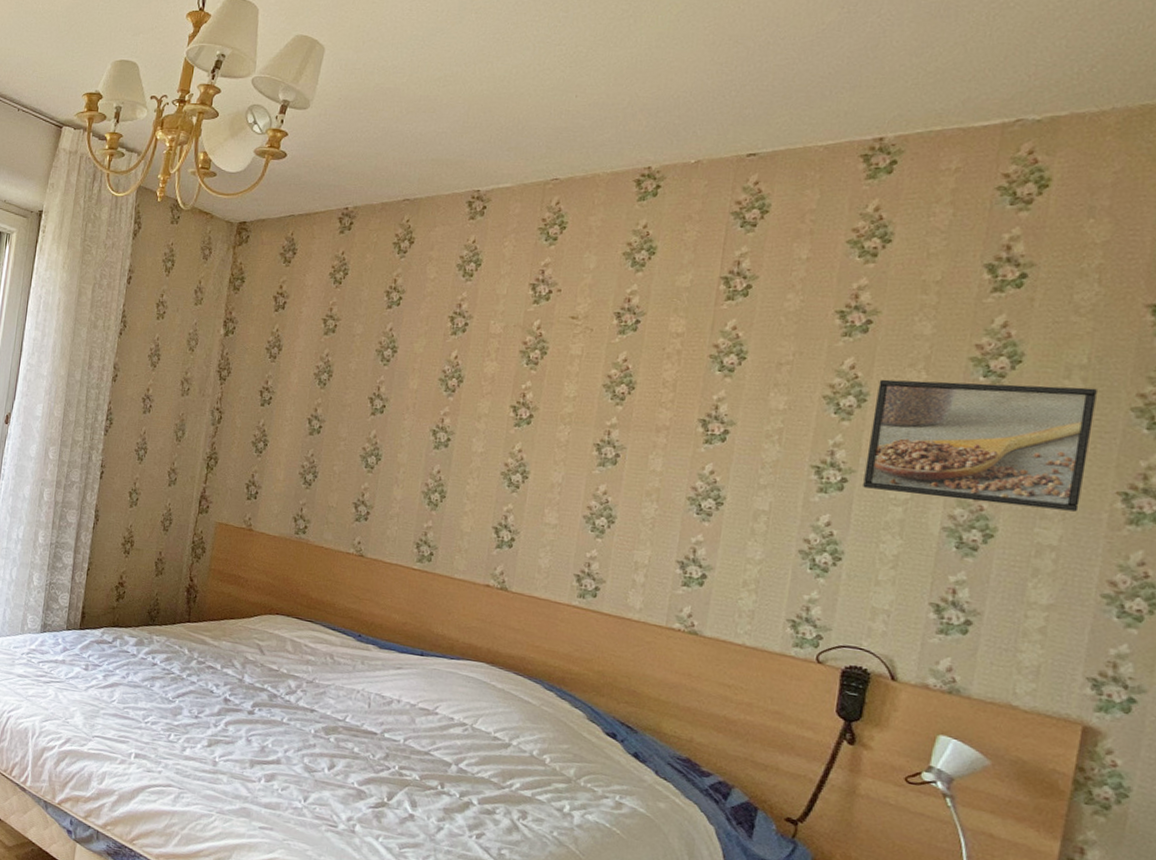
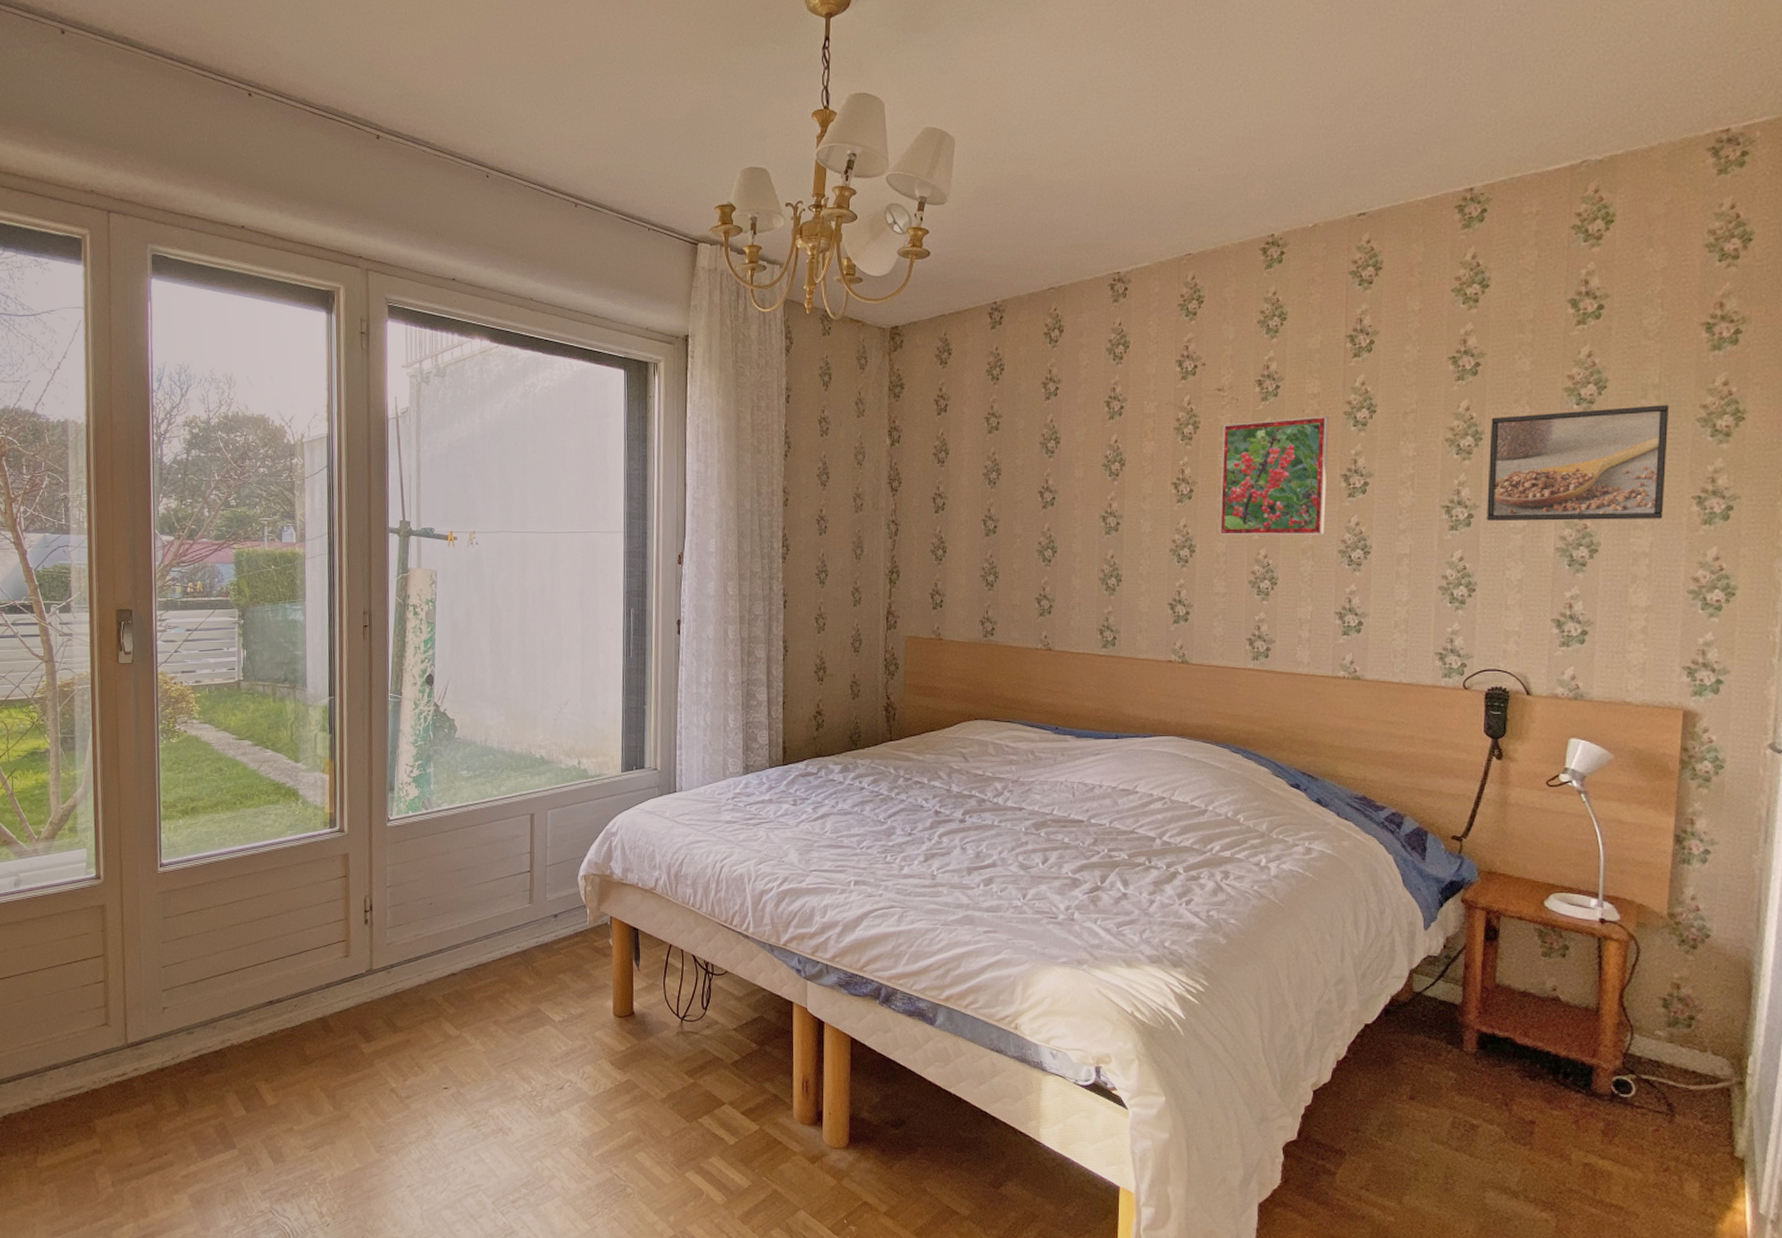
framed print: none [556,353,693,480] -> present [1219,416,1330,536]

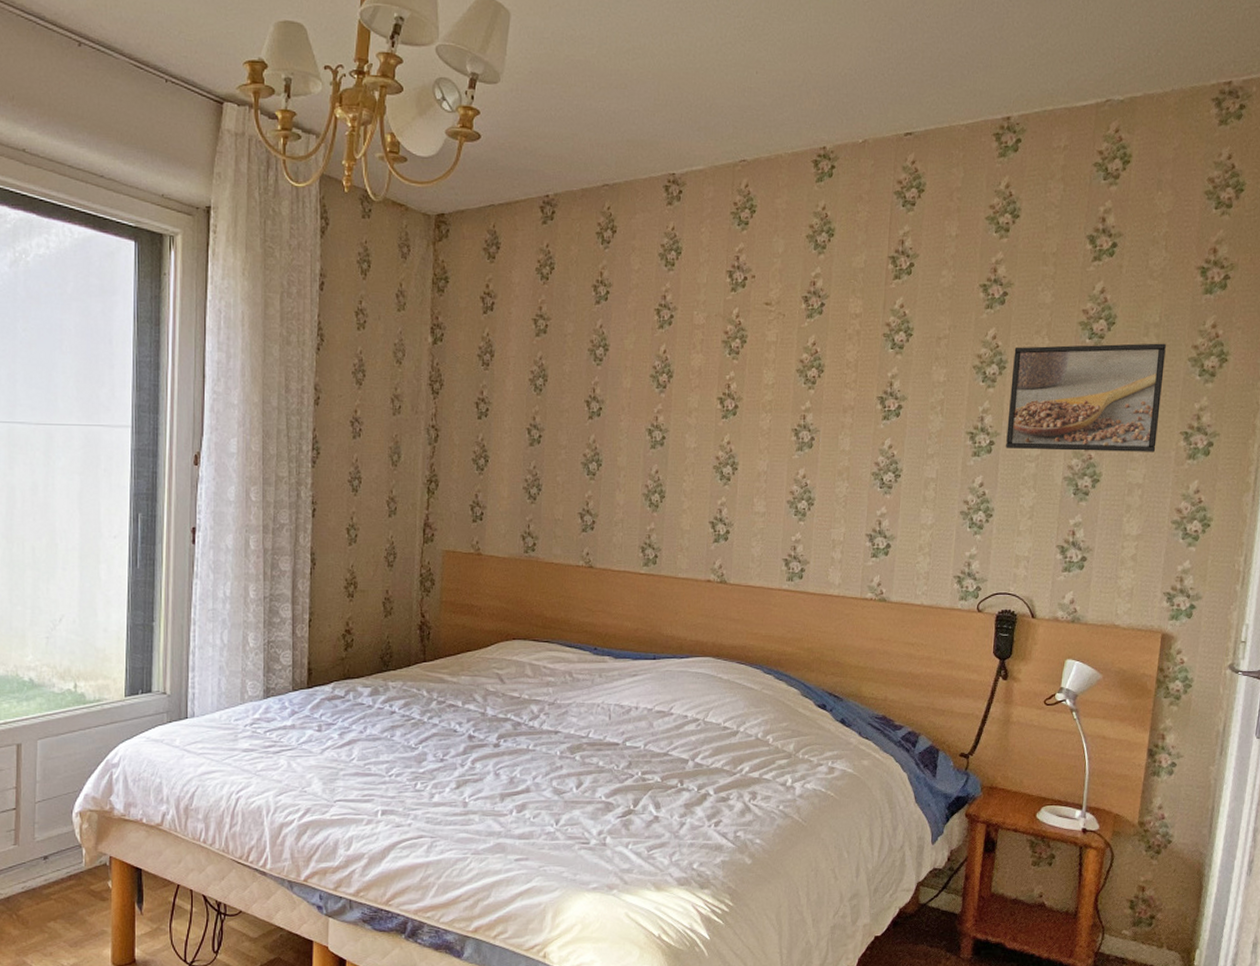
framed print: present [1219,416,1330,536] -> none [761,336,870,457]

